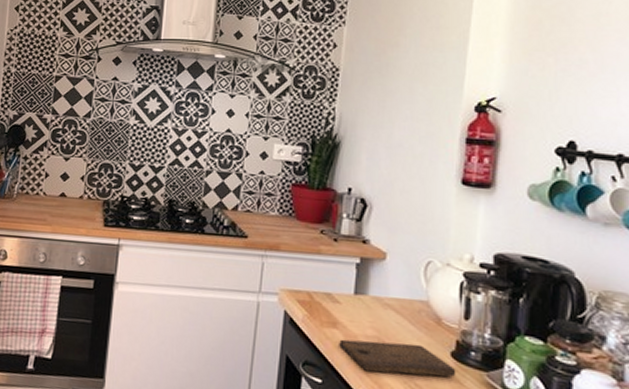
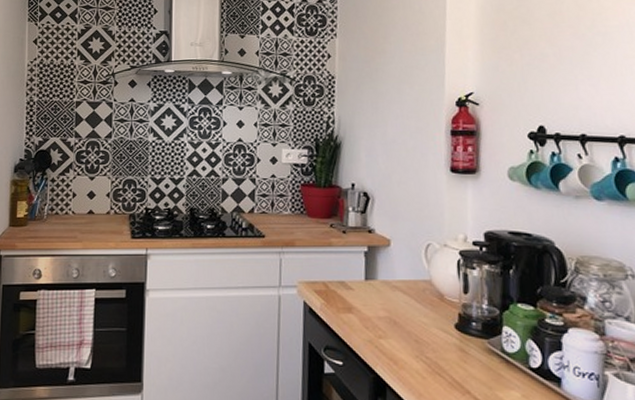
cutting board: present [339,339,456,377] -> none [355,320,461,350]

